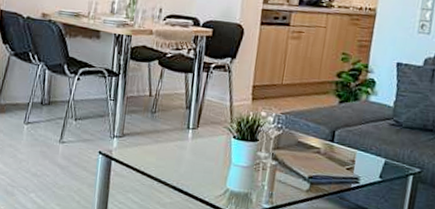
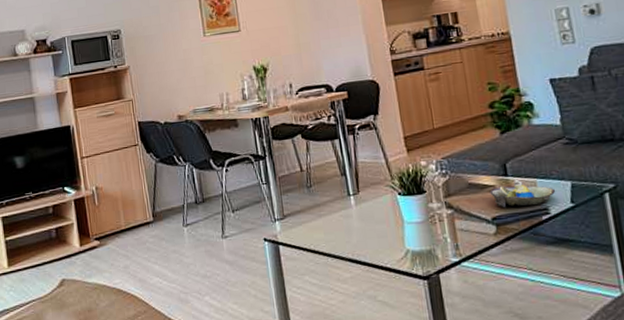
decorative bowl: none [313,146,370,173] -> present [489,179,556,208]

